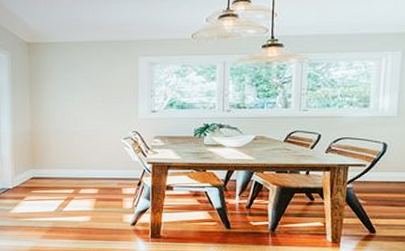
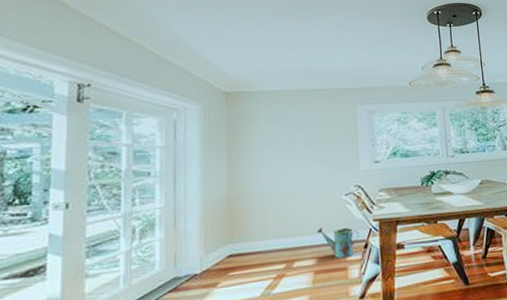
watering can: none [98,165,135,192] -> present [316,228,360,259]

